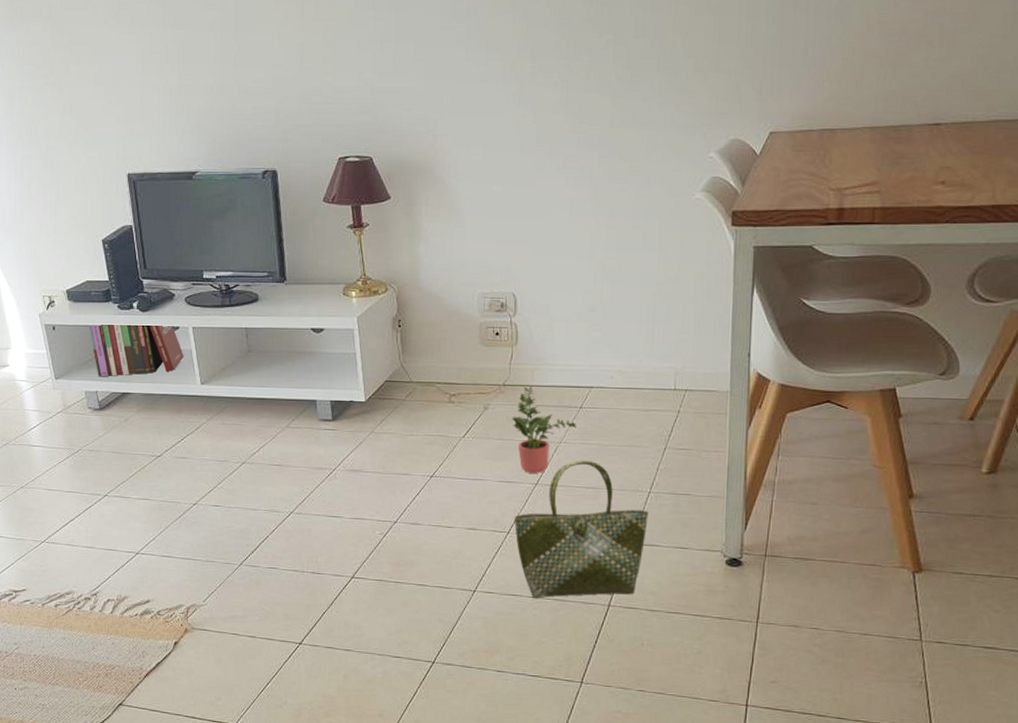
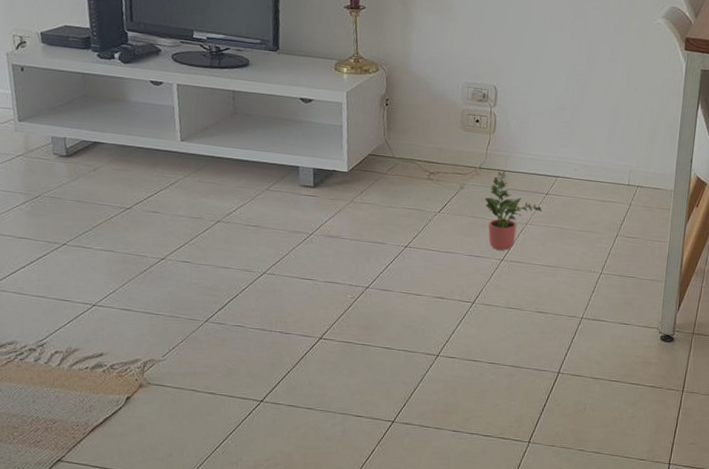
books: present [88,325,184,377] -> none [62,71,165,126]
shopping bag: present [514,461,649,598] -> none [479,241,599,364]

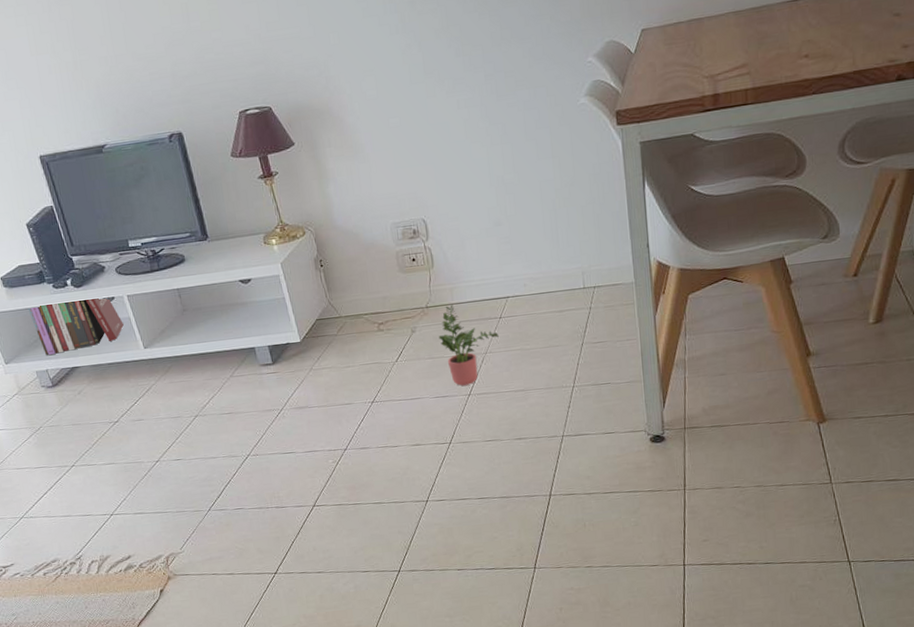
books: none [62,71,165,126] -> present [28,296,124,356]

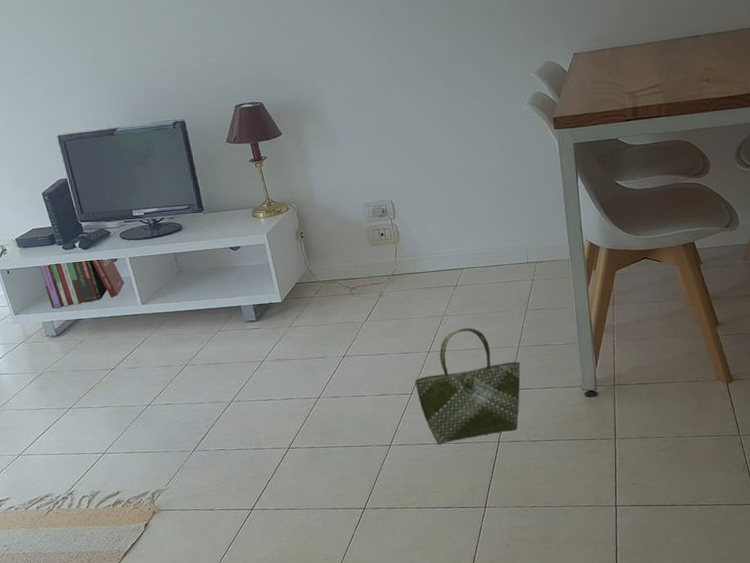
potted plant: present [438,304,500,386] -> none [402,273,456,344]
shopping bag: none [453,366,576,499] -> present [414,328,521,444]

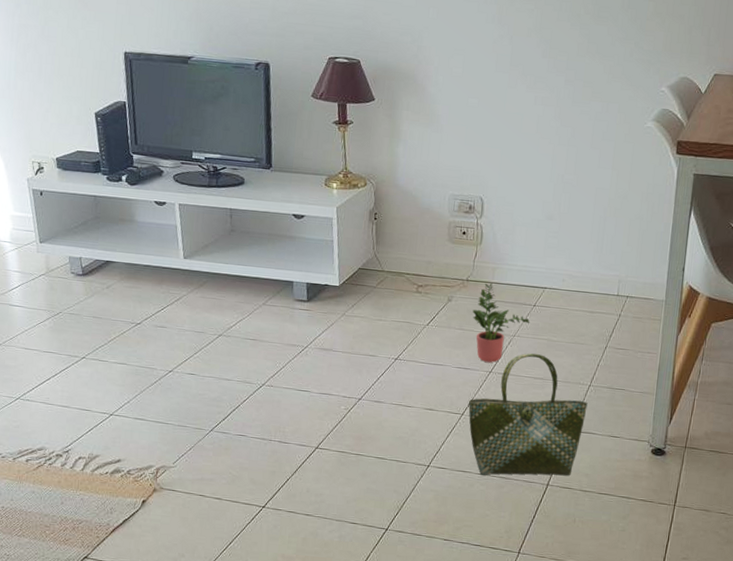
books: present [38,257,124,309] -> none [76,194,169,245]
potted plant: none [402,273,456,344] -> present [472,282,530,363]

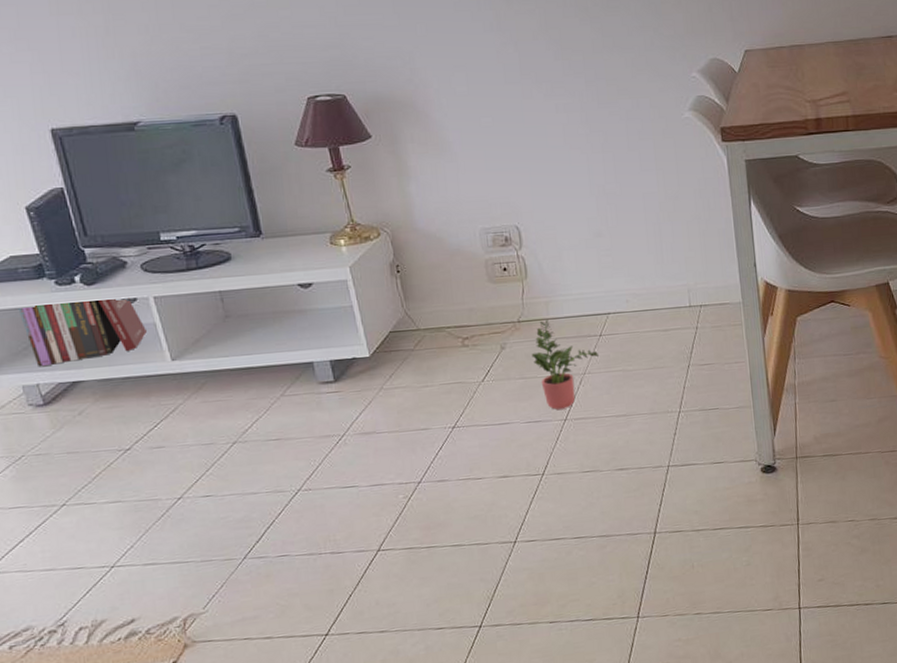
books: none [76,194,169,245] -> present [18,297,147,367]
shopping bag: present [468,353,588,476] -> none [546,388,682,539]

